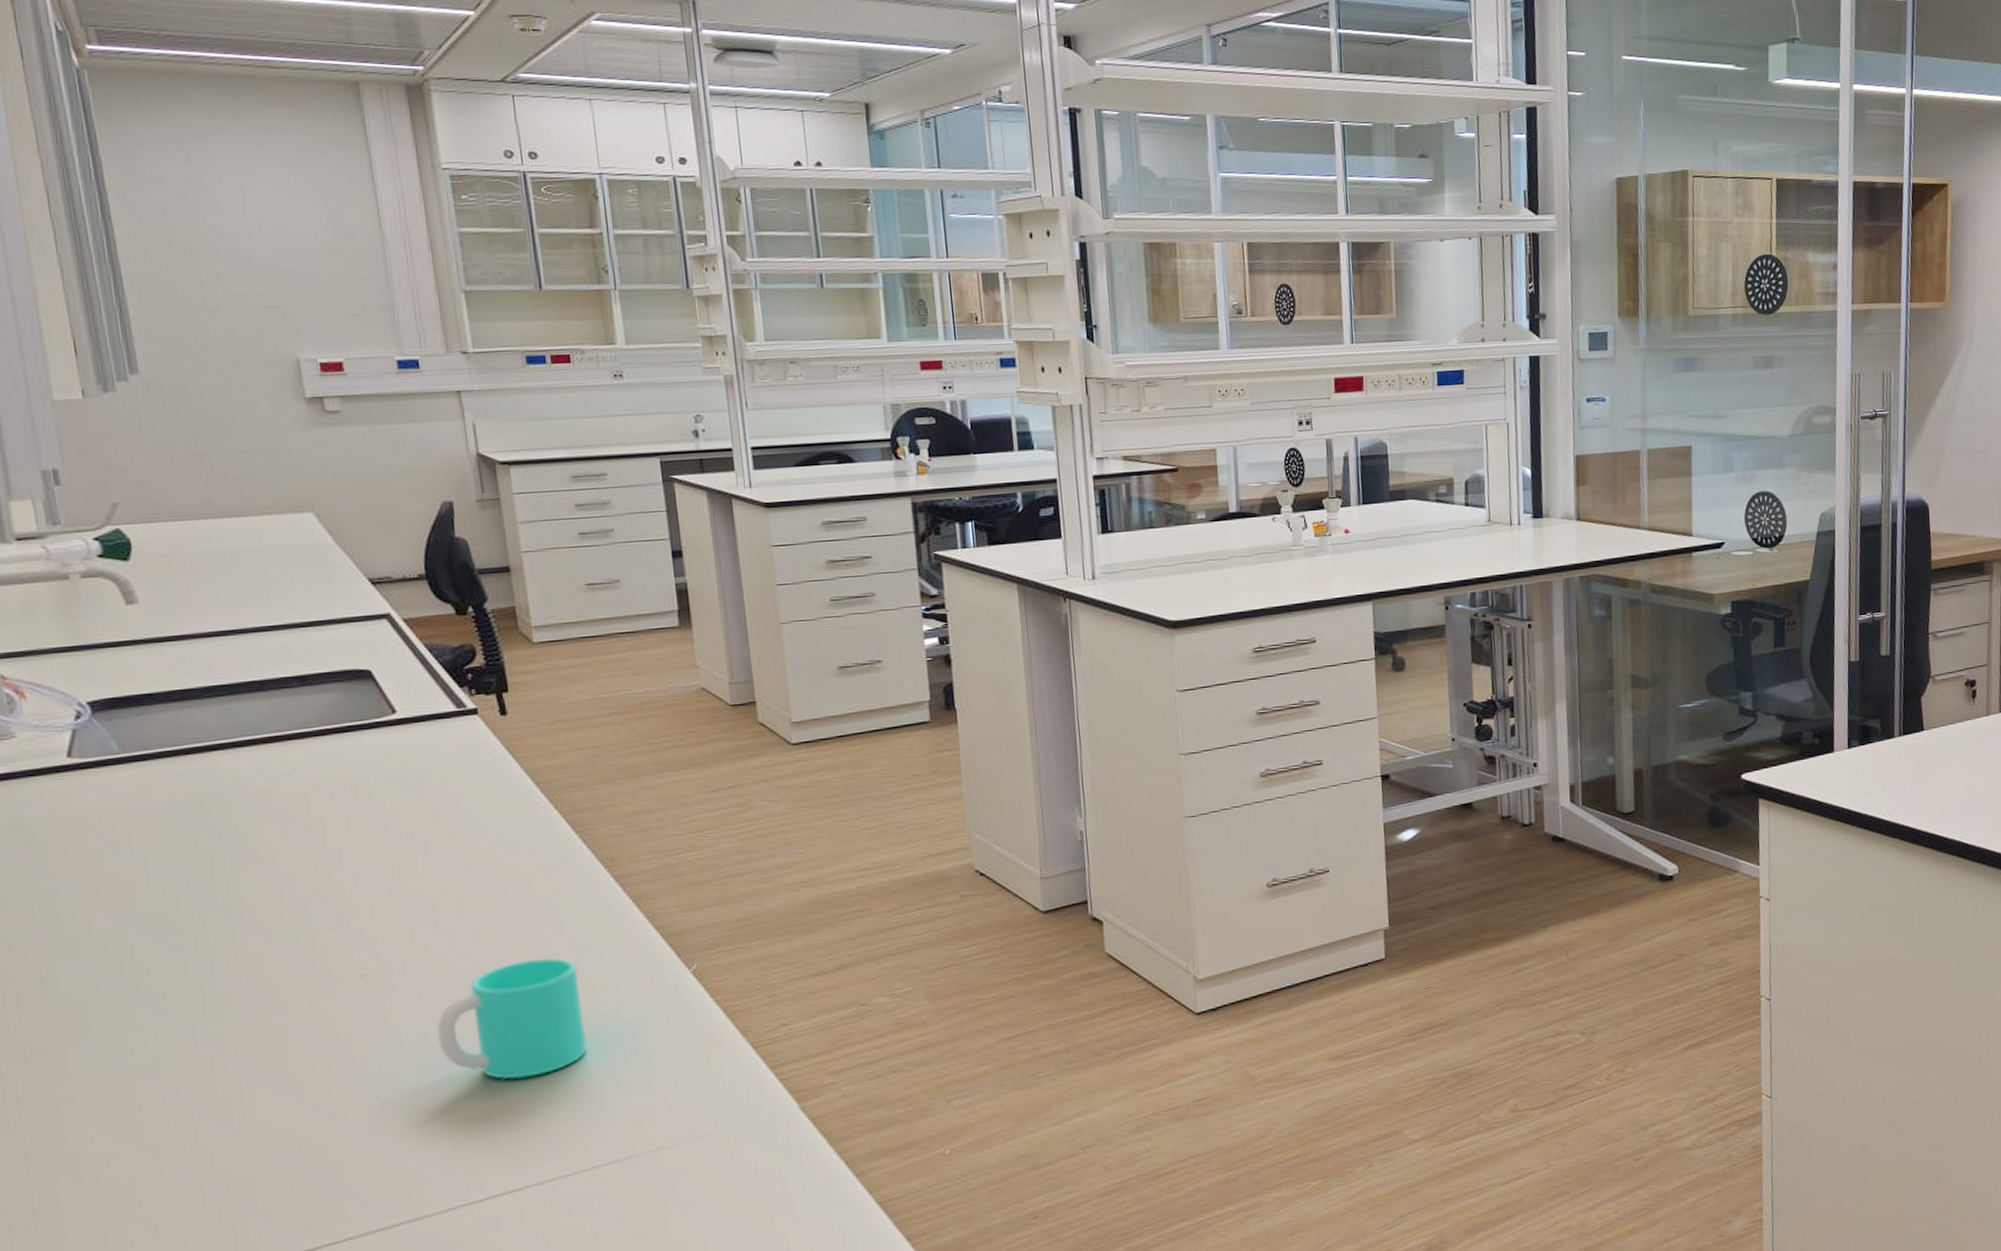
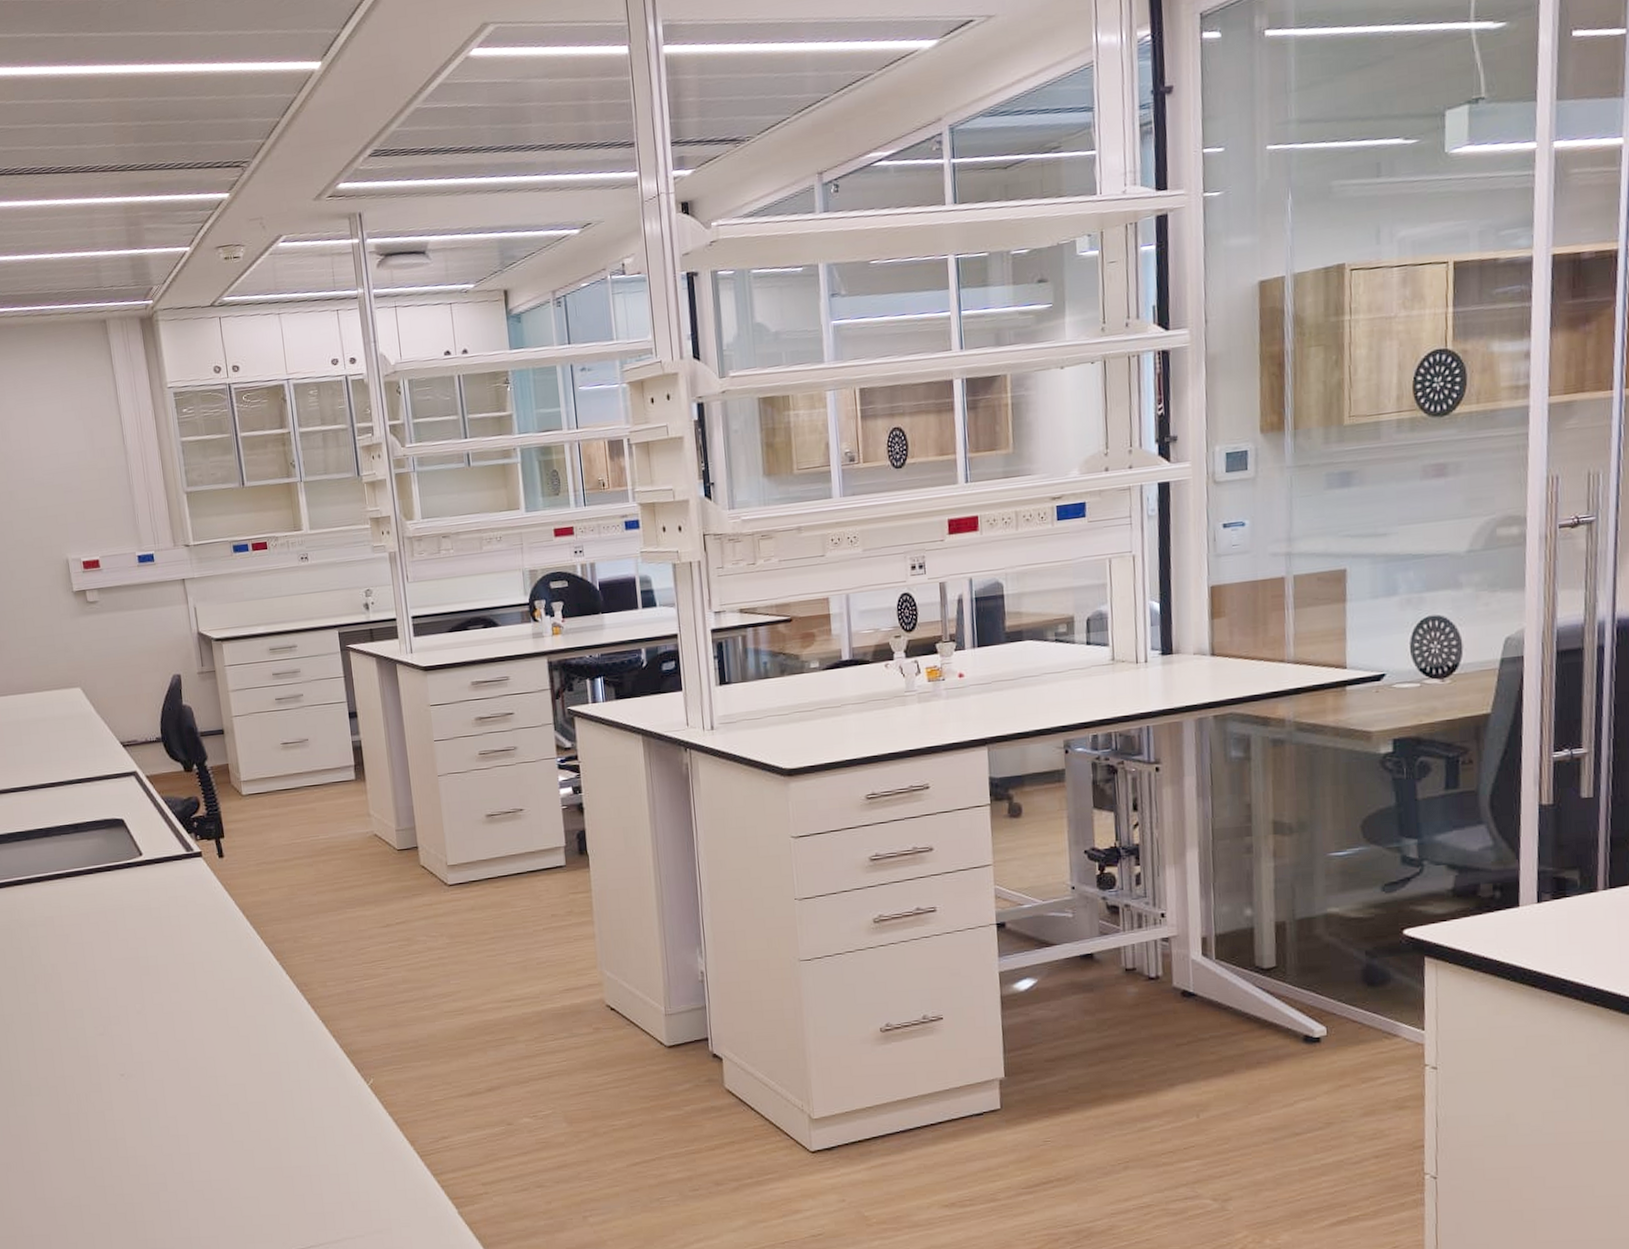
cup: present [437,957,587,1080] -> none [176,1067,289,1170]

